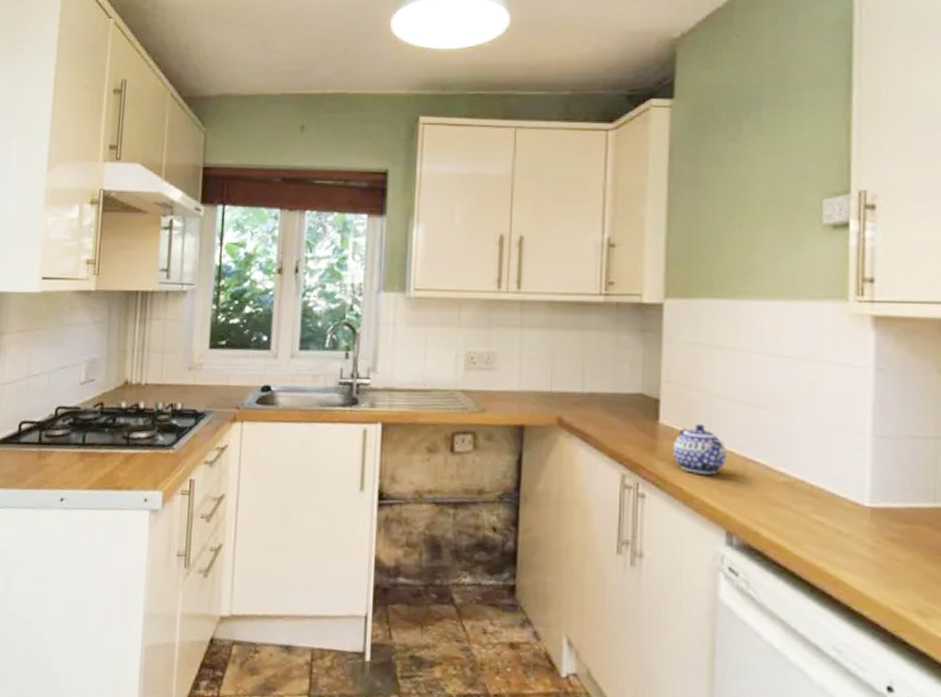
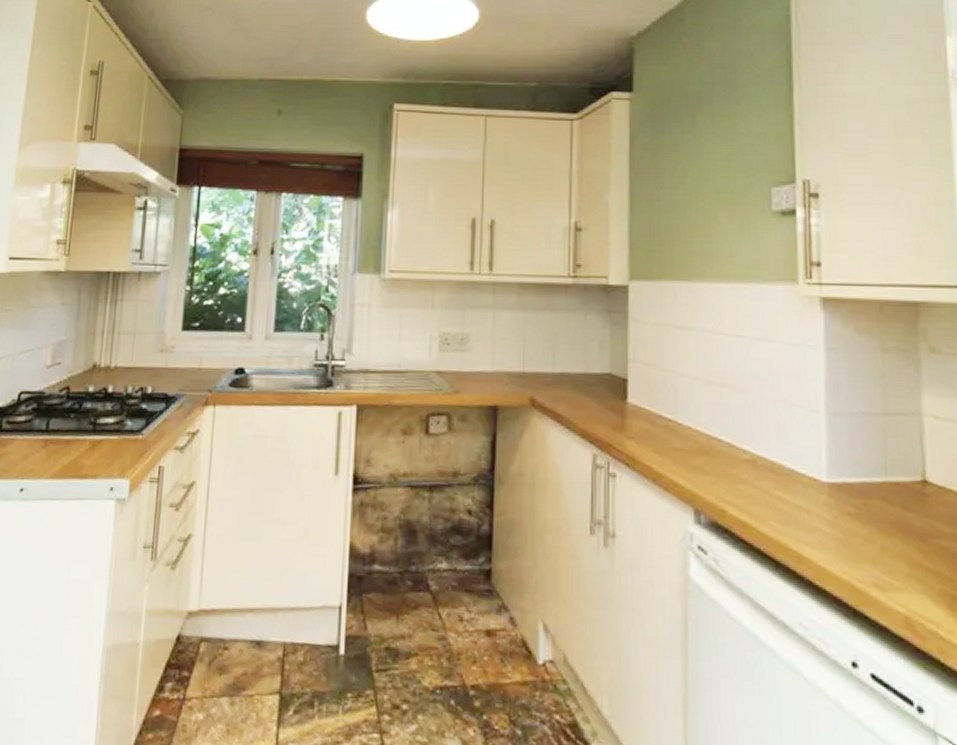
teapot: present [673,424,726,475] -> none [642,403,692,453]

